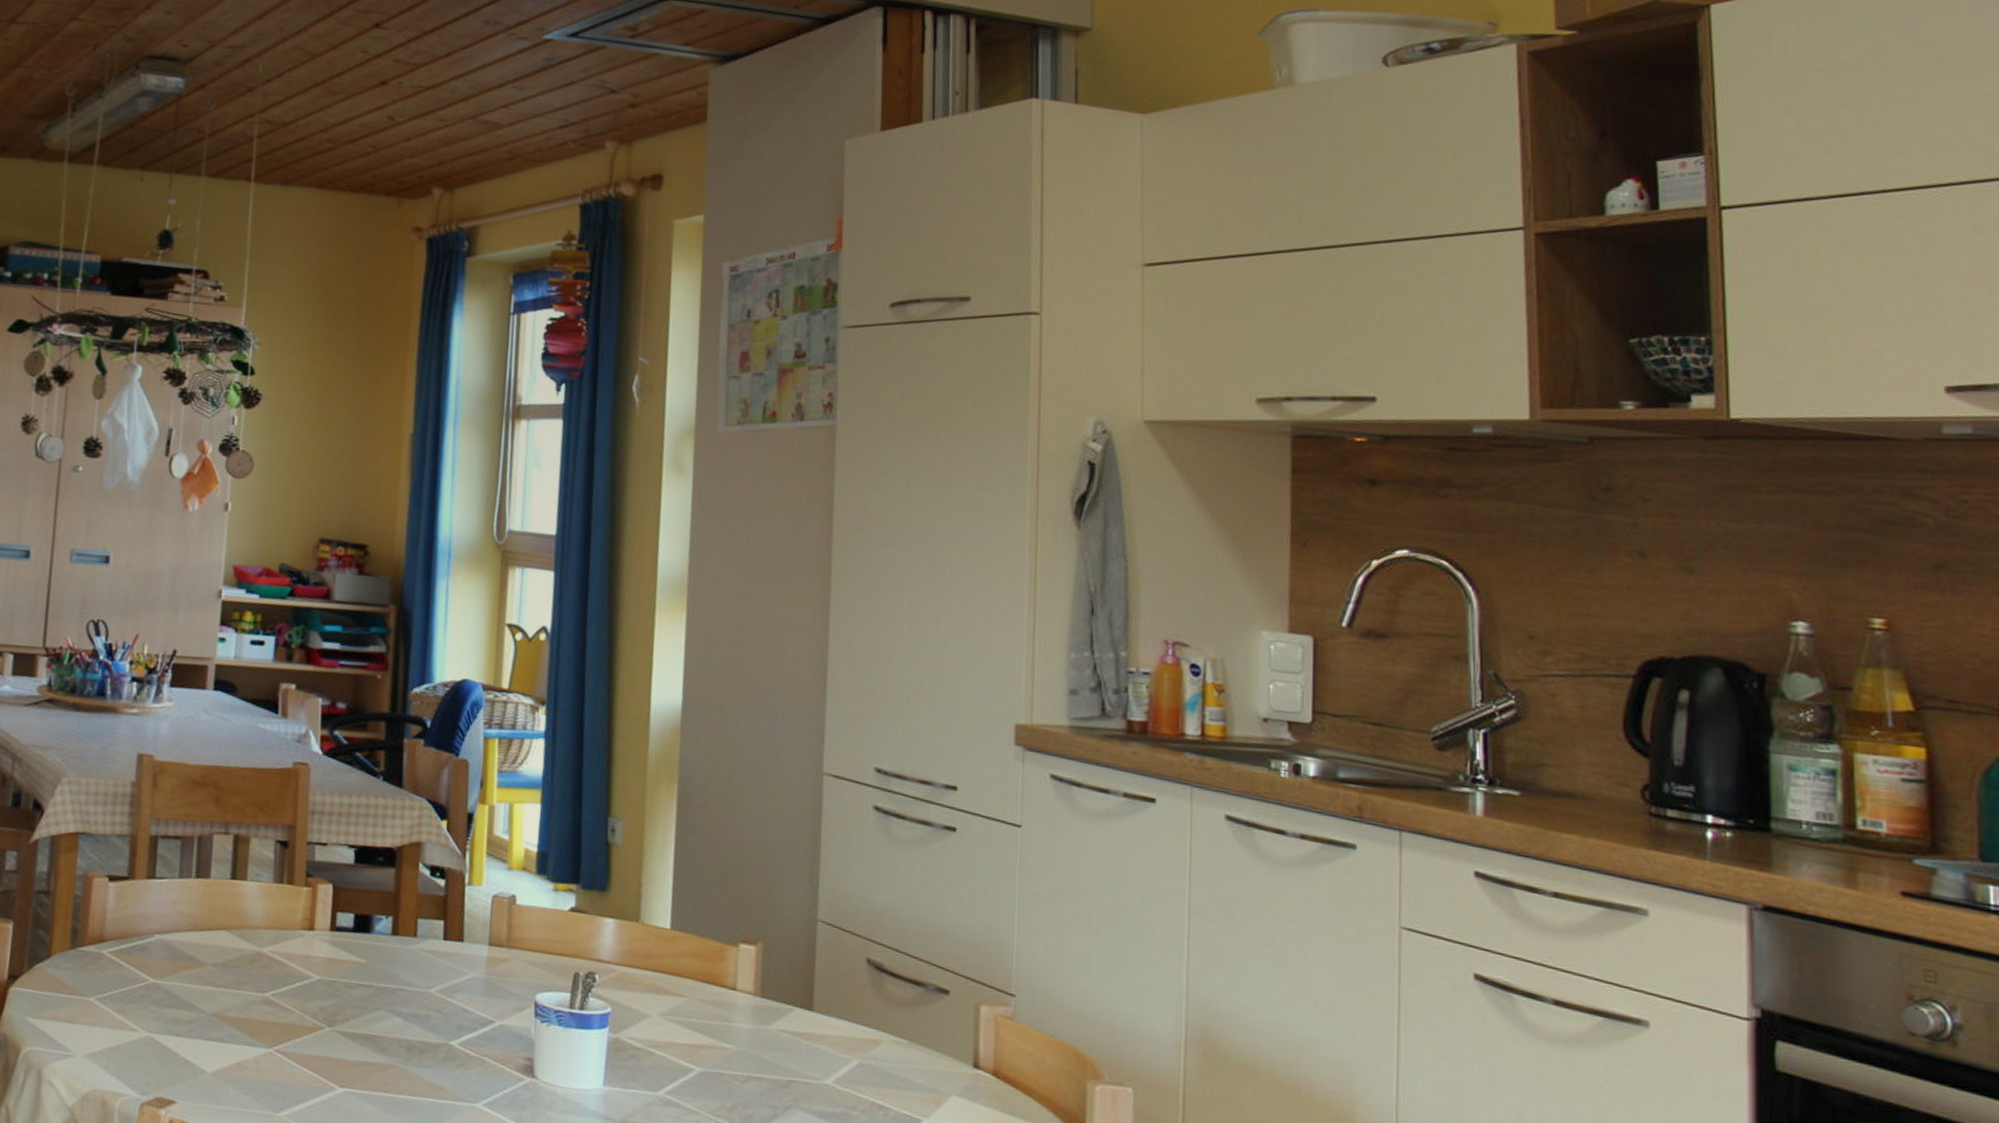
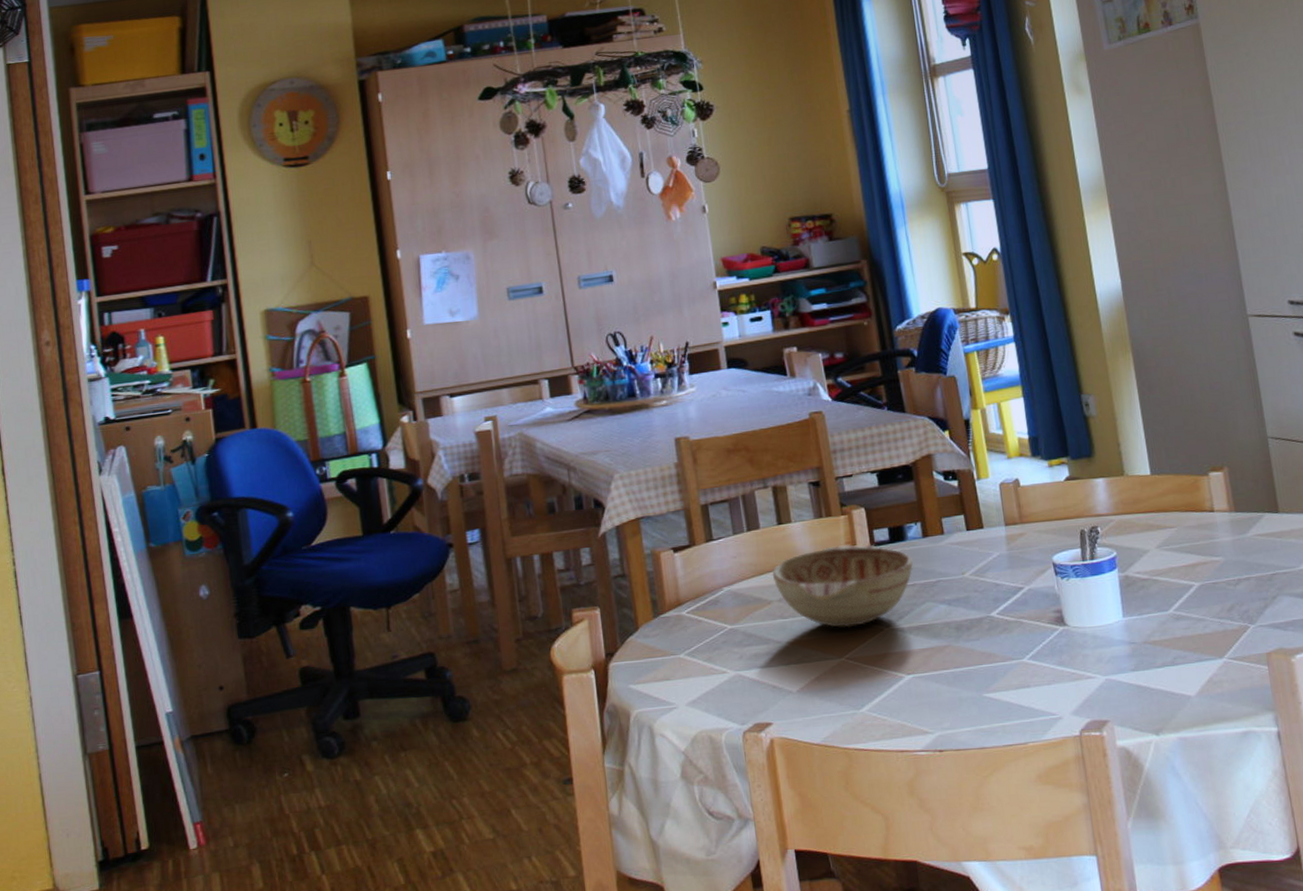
decorative bowl: none [212,918,374,1017] -> present [772,544,913,628]

